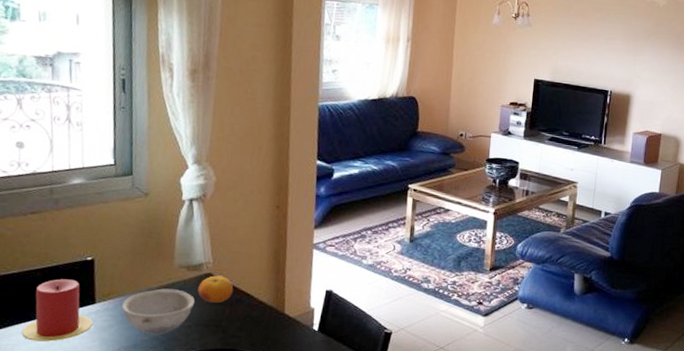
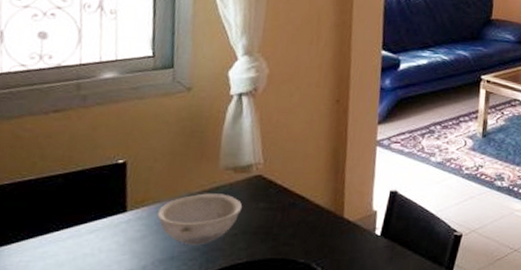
candle: present [21,279,93,342] -> none [37,185,123,256]
fruit: present [198,275,234,303] -> none [246,177,287,207]

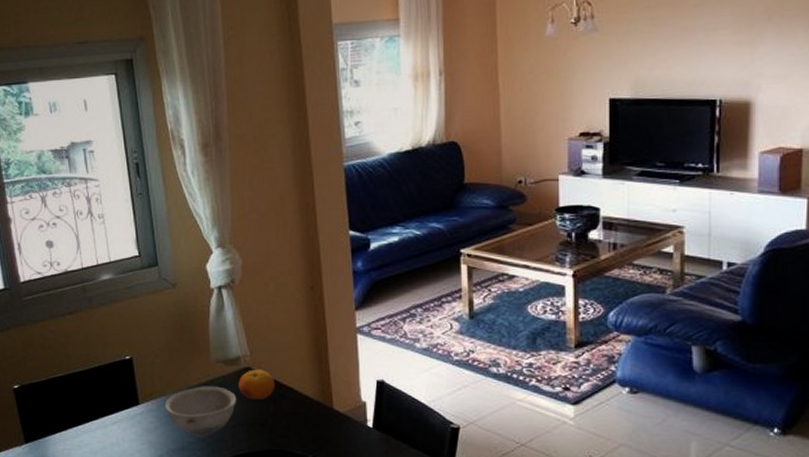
fruit: none [246,177,287,207] -> present [238,369,276,399]

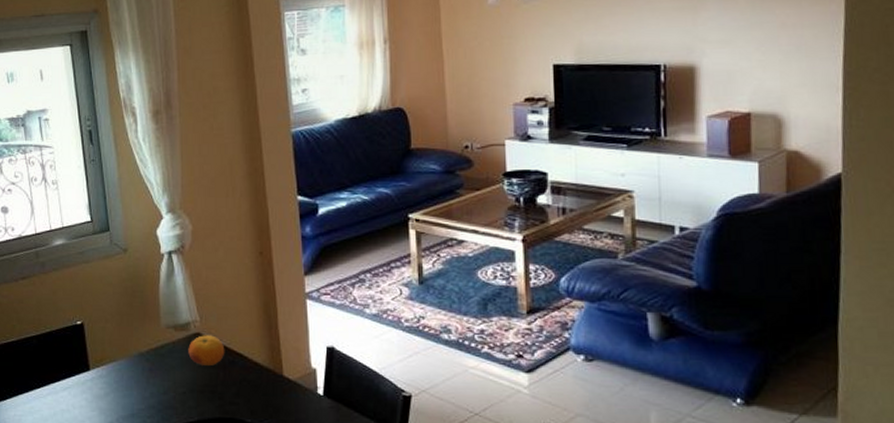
bowl: present [164,386,237,437] -> none [115,352,187,403]

